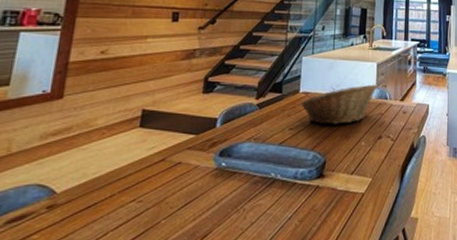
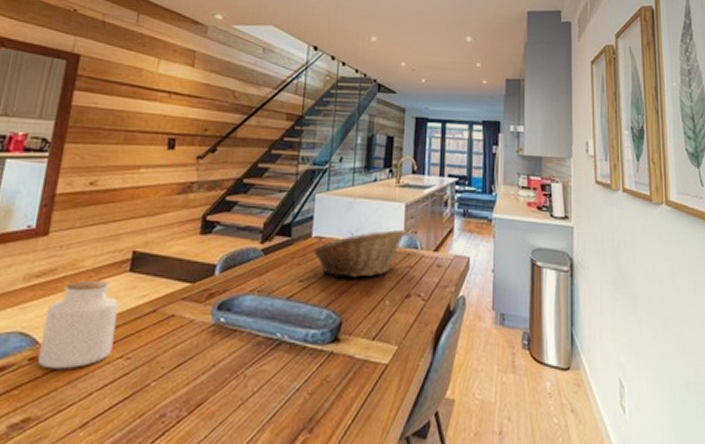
jar: none [55,136,130,215] -> present [37,280,118,369]

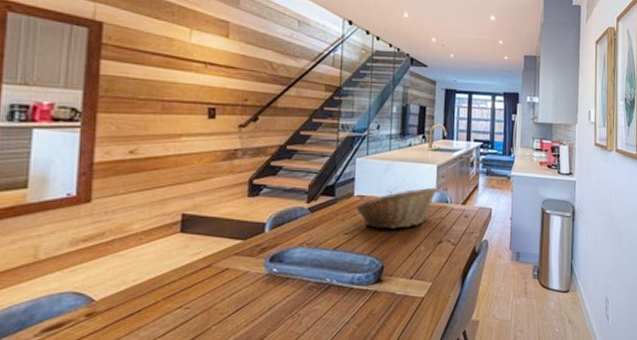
jar: present [37,280,118,369] -> none [95,241,172,322]

